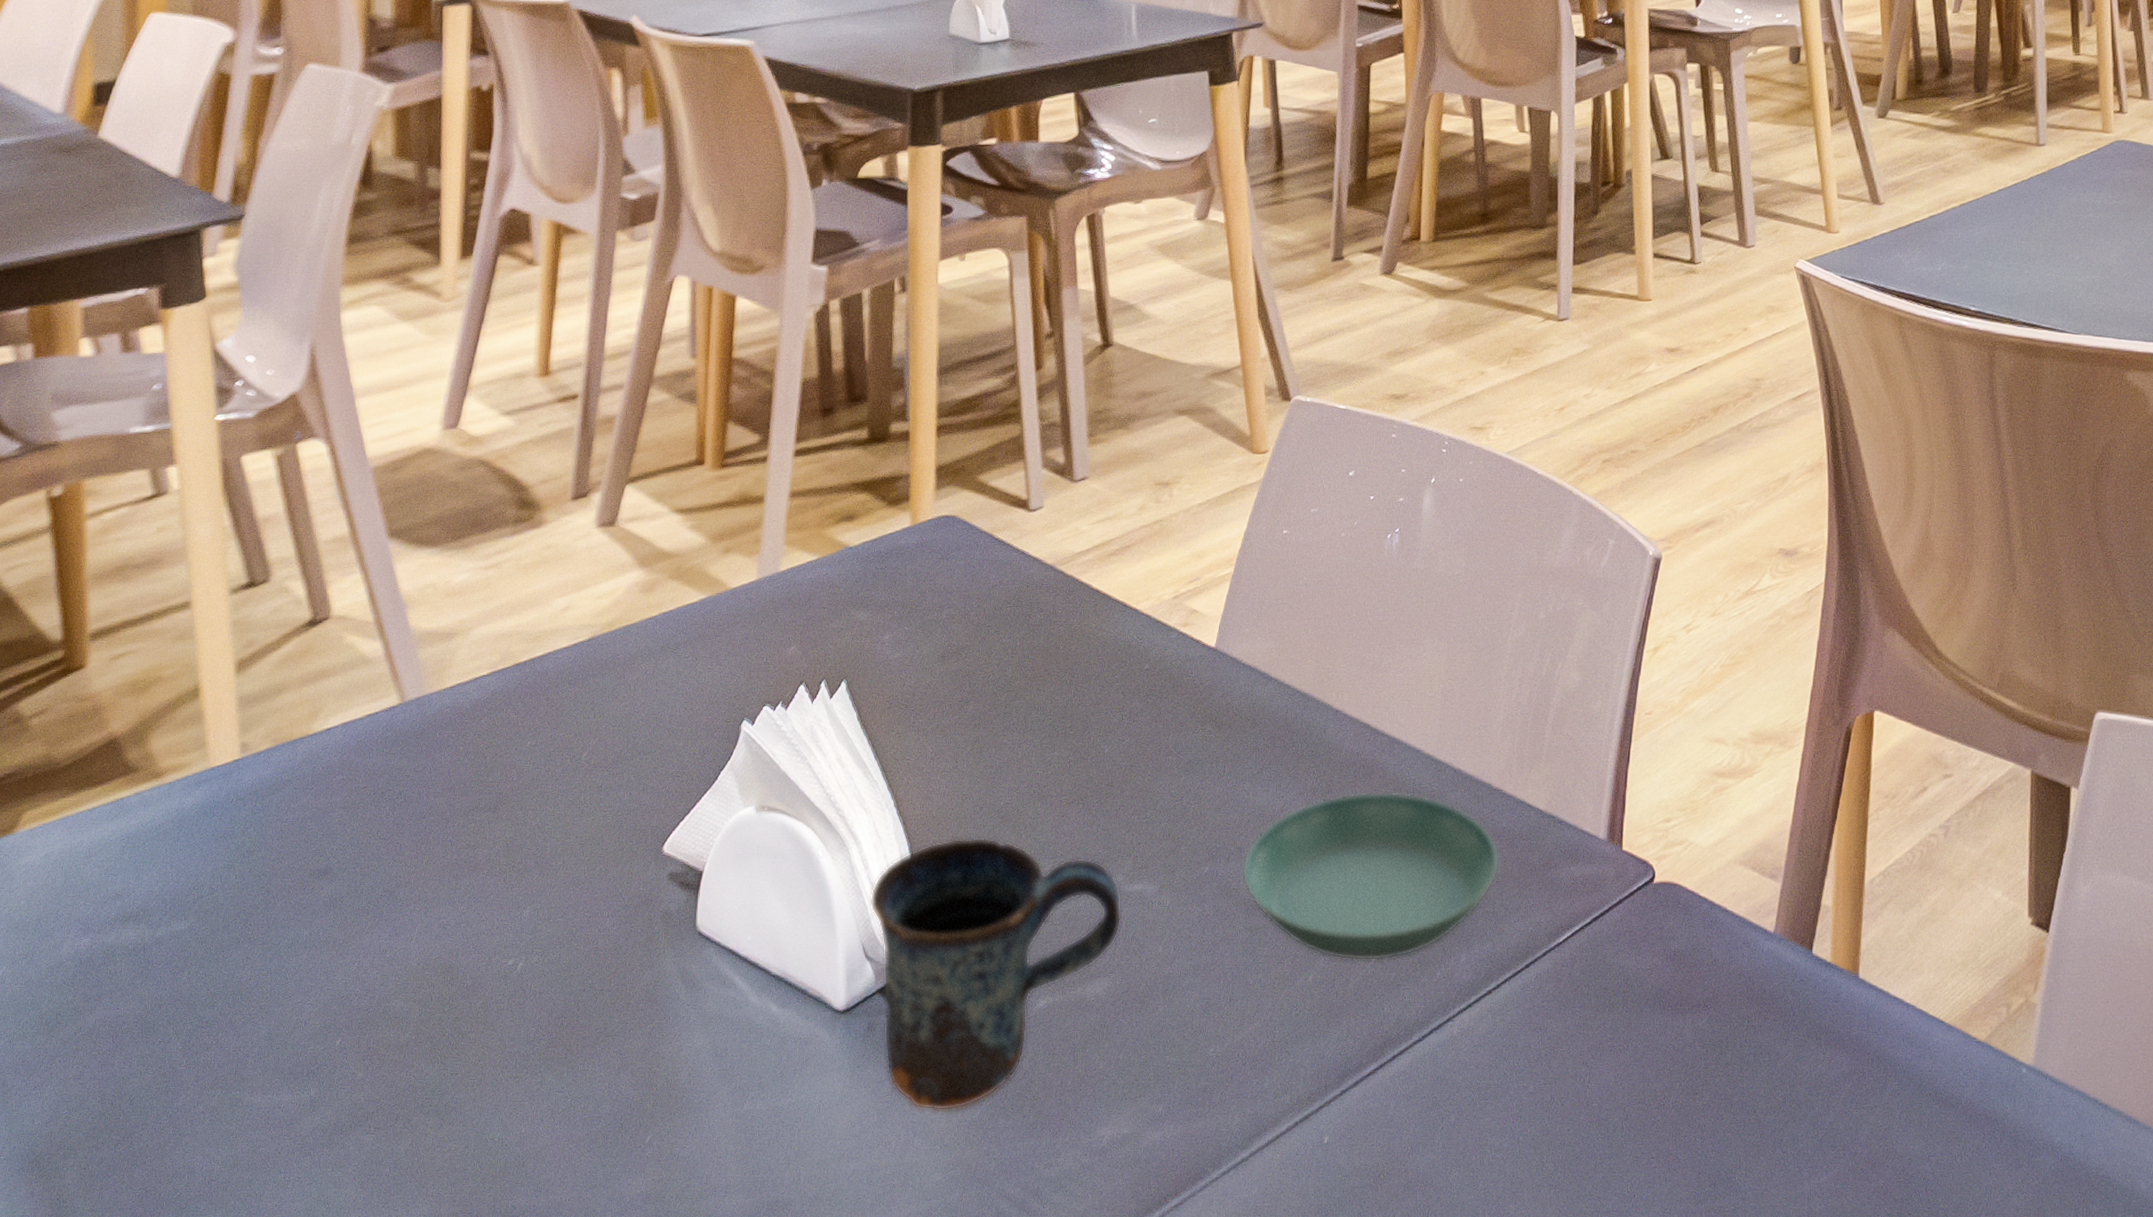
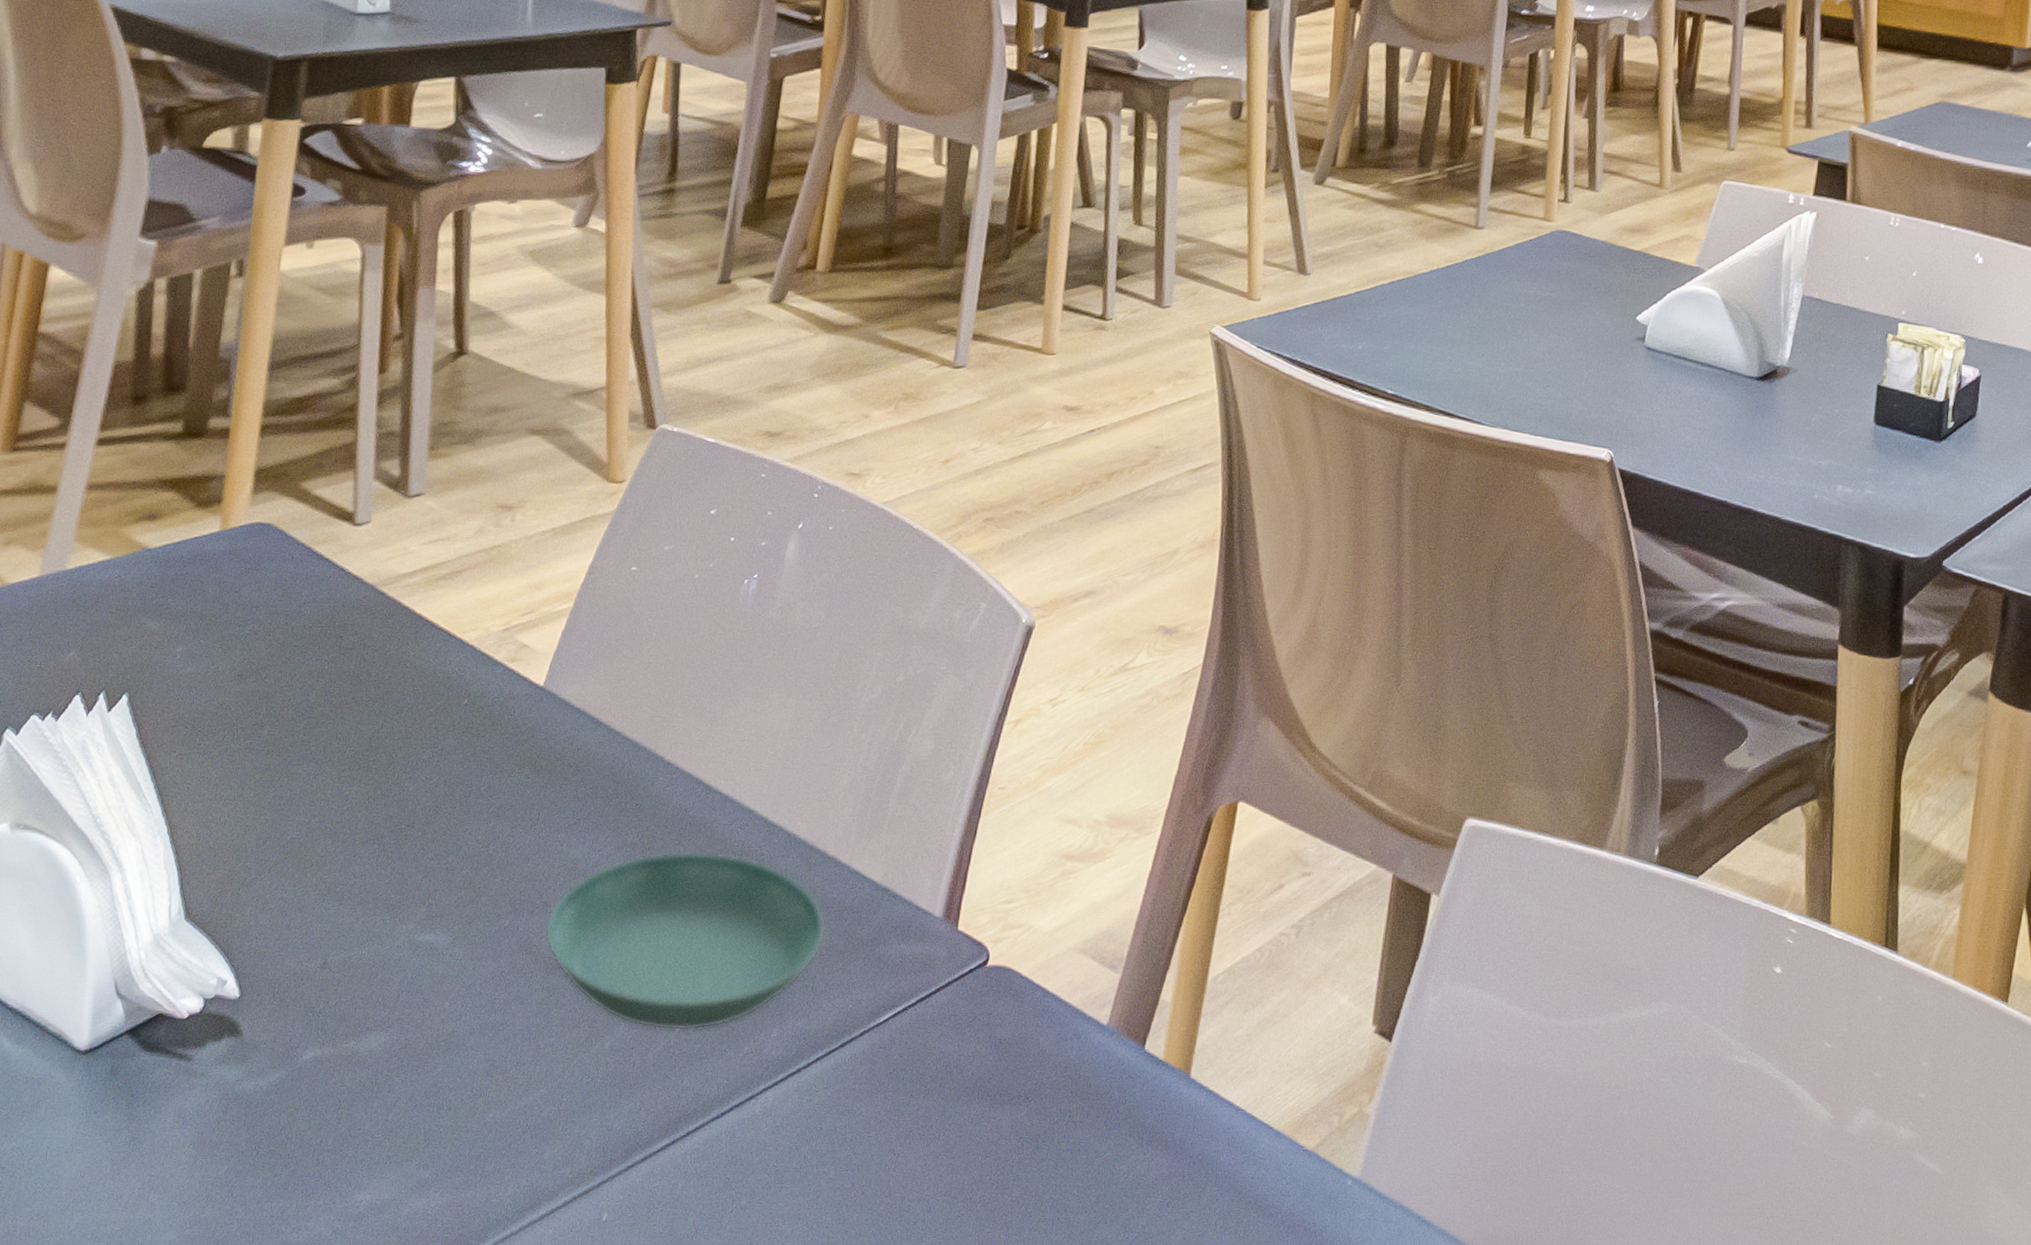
mug: present [870,837,1121,1111] -> none [127,872,410,1166]

